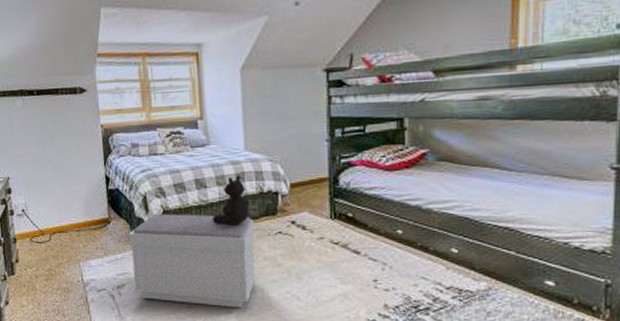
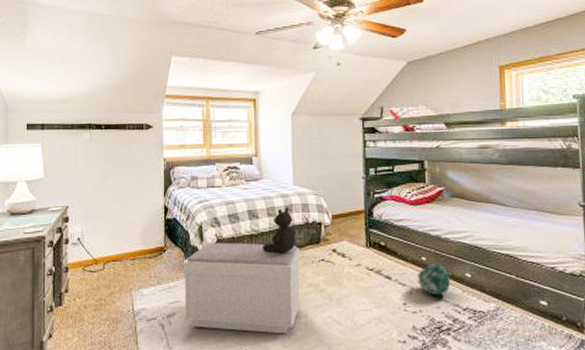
ball: none [390,236,431,273] -> present [416,263,450,296]

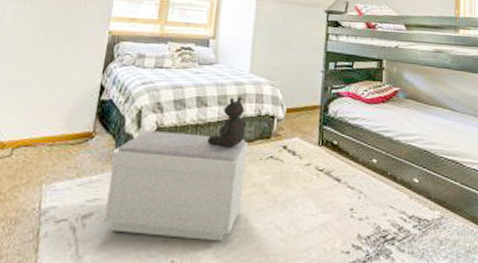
ball: present [416,263,450,296] -> none [366,166,398,202]

